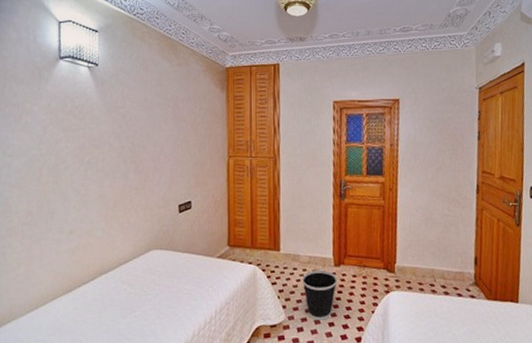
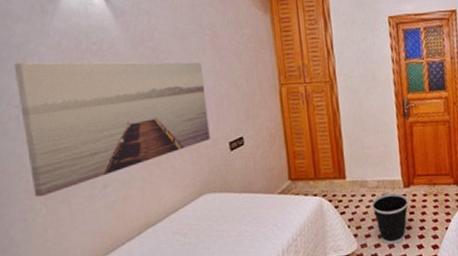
wall art: none [12,118,163,236] -> present [13,62,210,198]

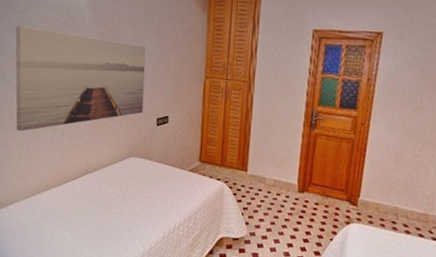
wastebasket: present [371,192,408,245] -> none [265,193,300,240]

